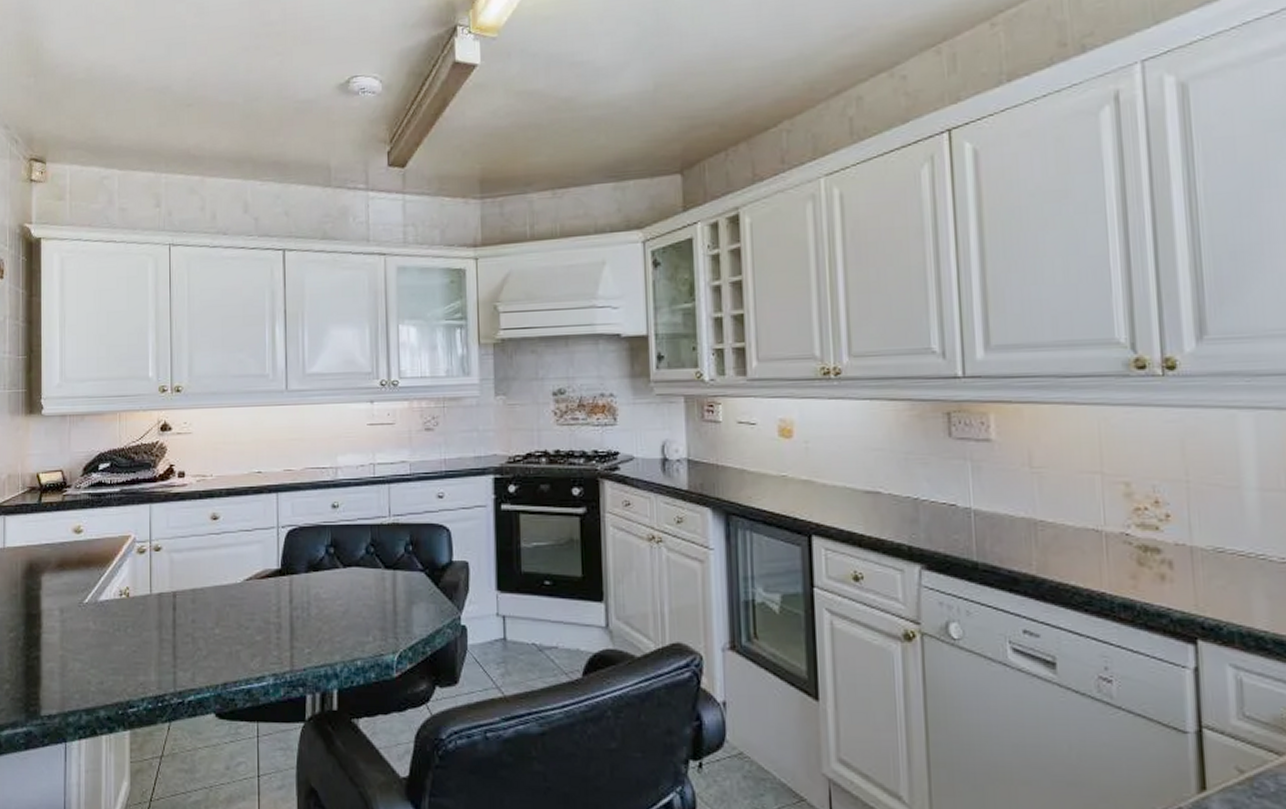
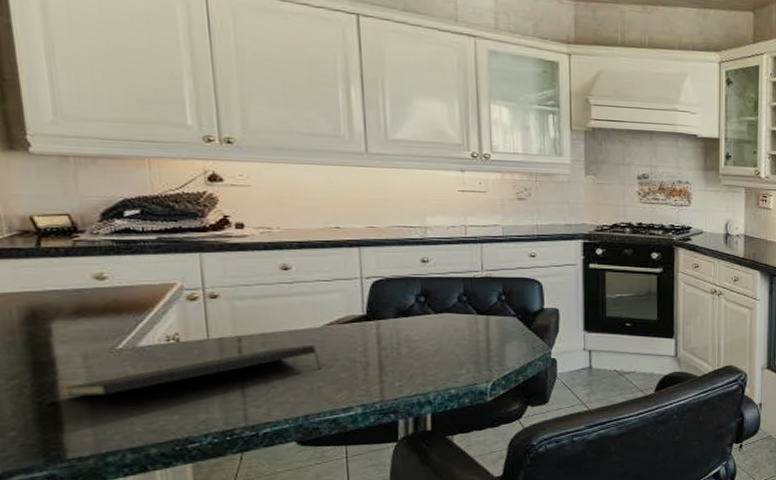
notepad: none [43,602,240,652] -> present [61,344,322,397]

